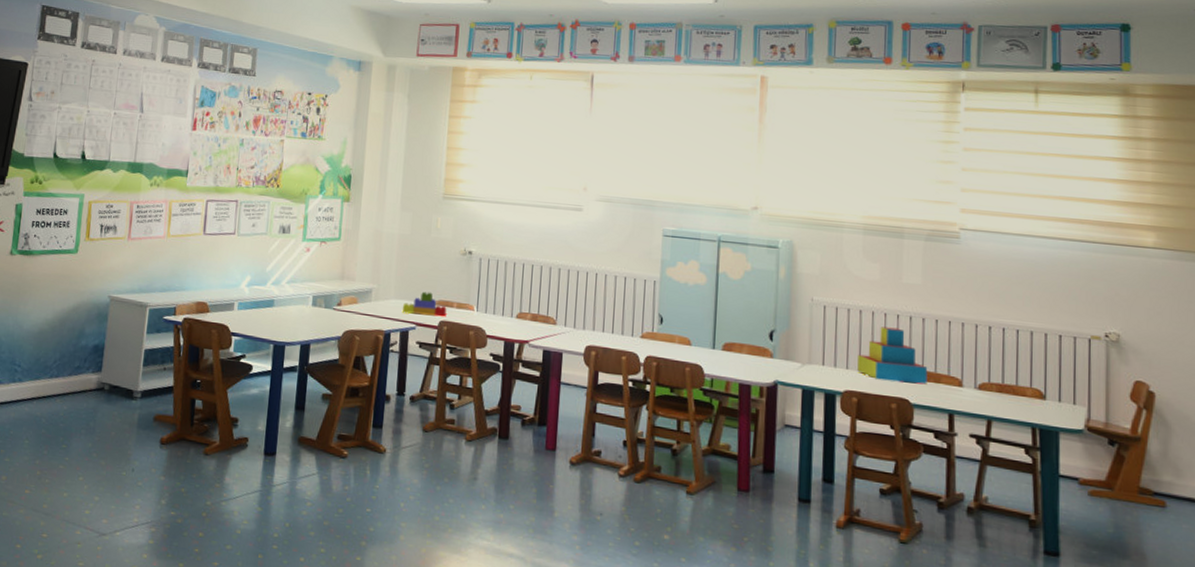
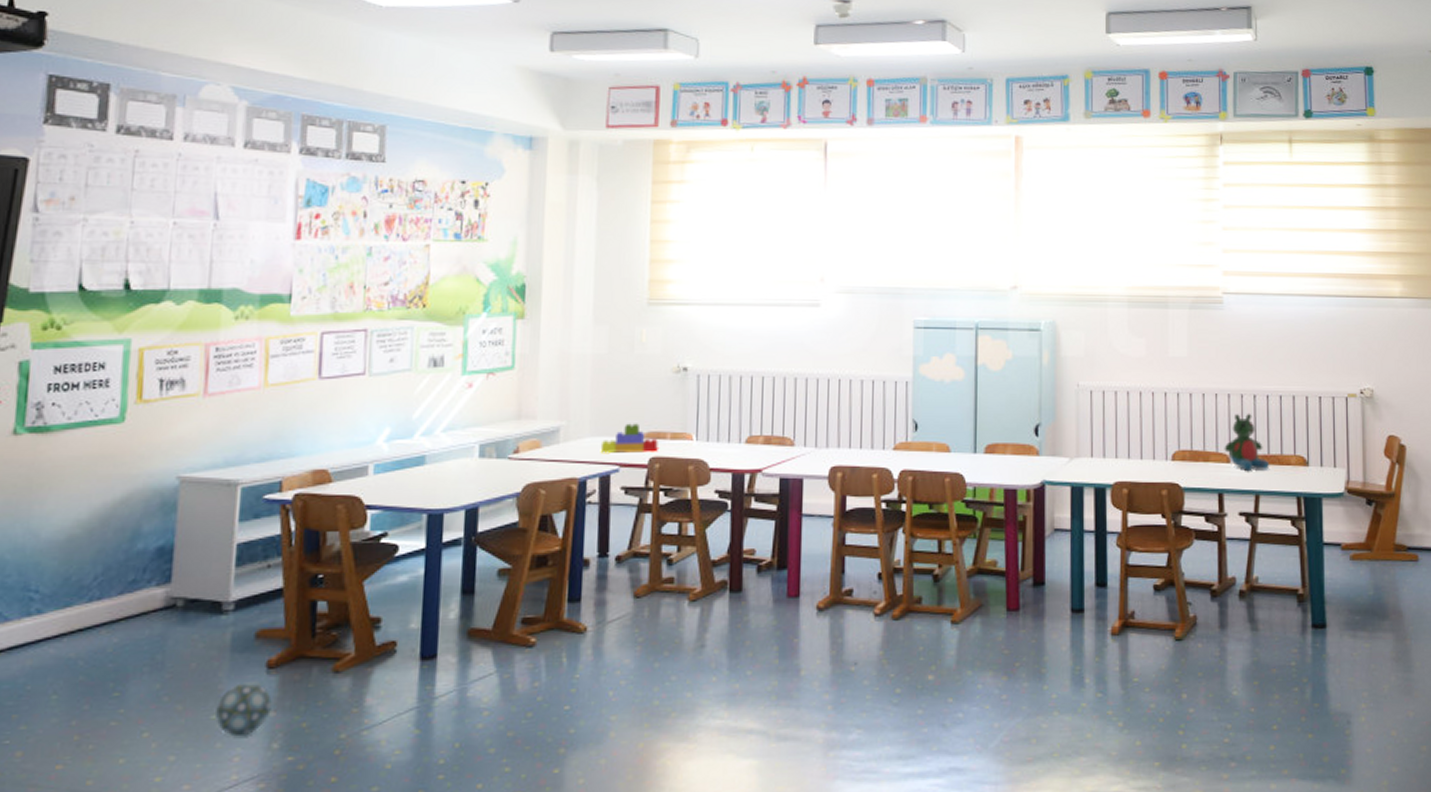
ball: none [125,451,163,490] -> present [215,682,272,736]
toy blocks: present [857,326,928,385] -> none [1127,407,1197,466]
stuffed animal: none [956,342,1004,398] -> present [1224,413,1270,470]

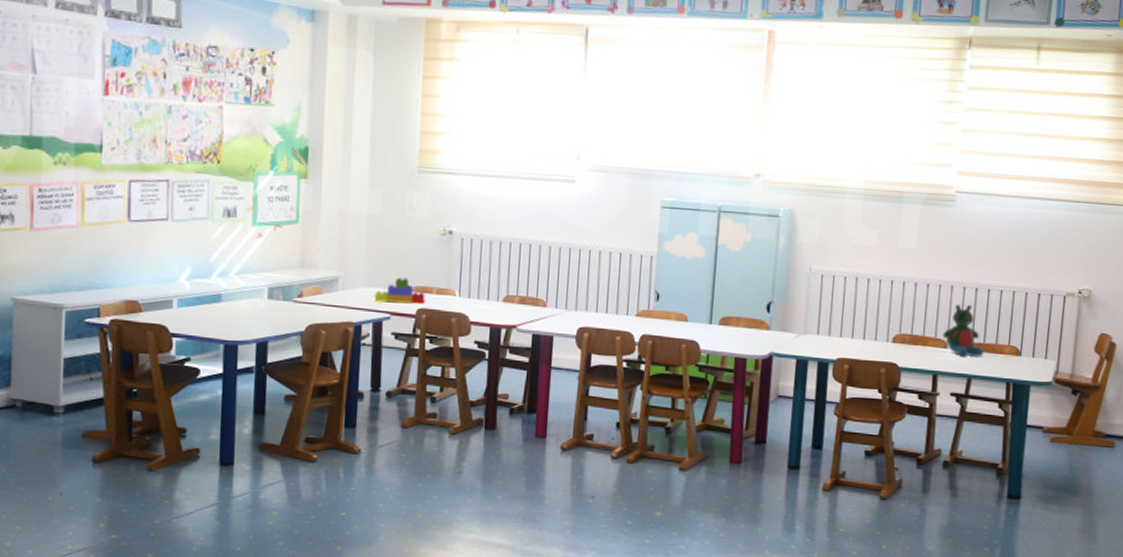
ball: present [215,682,272,736] -> none [52,473,98,515]

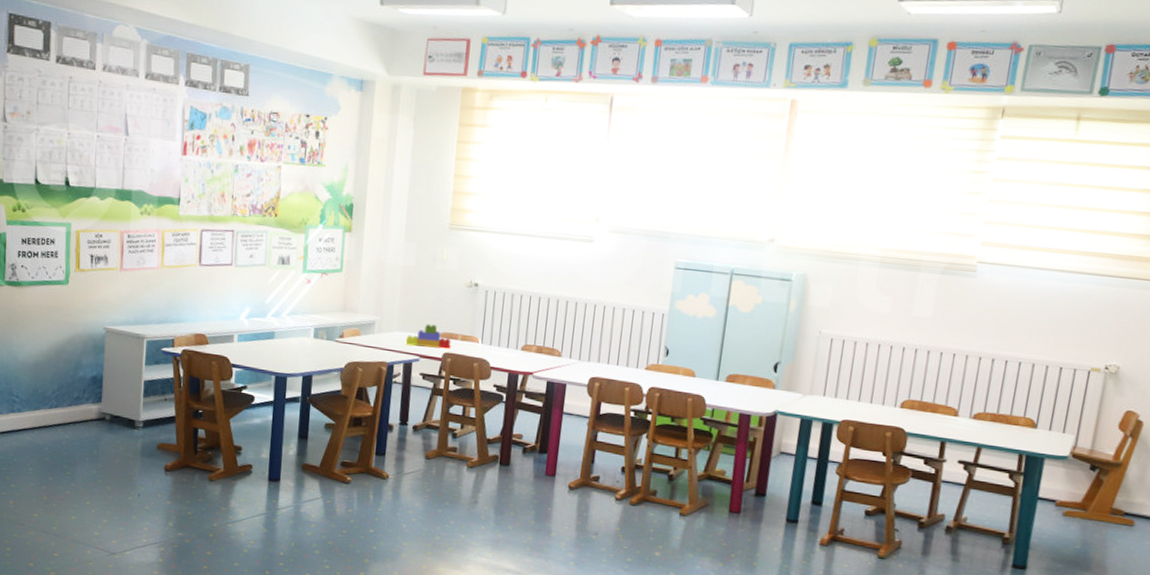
stuffed animal: present [942,304,984,357] -> none [953,374,997,427]

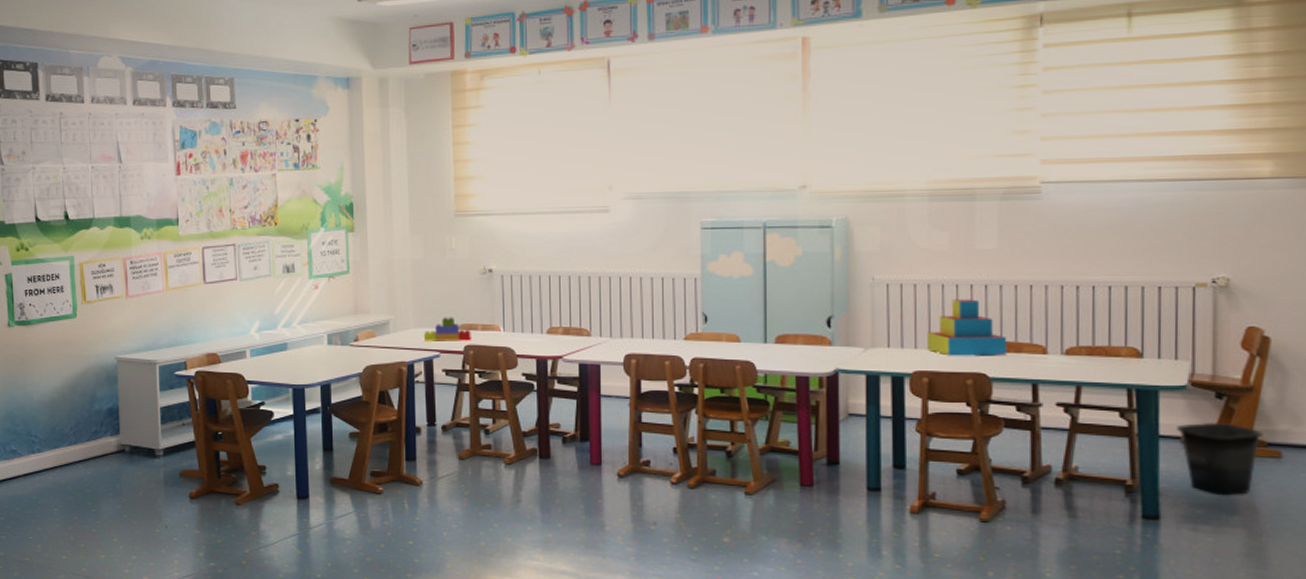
toy blocks: none [857,359,927,415] -> present [927,299,1007,356]
waste bin: none [1053,489,1123,555] -> present [1177,423,1264,496]

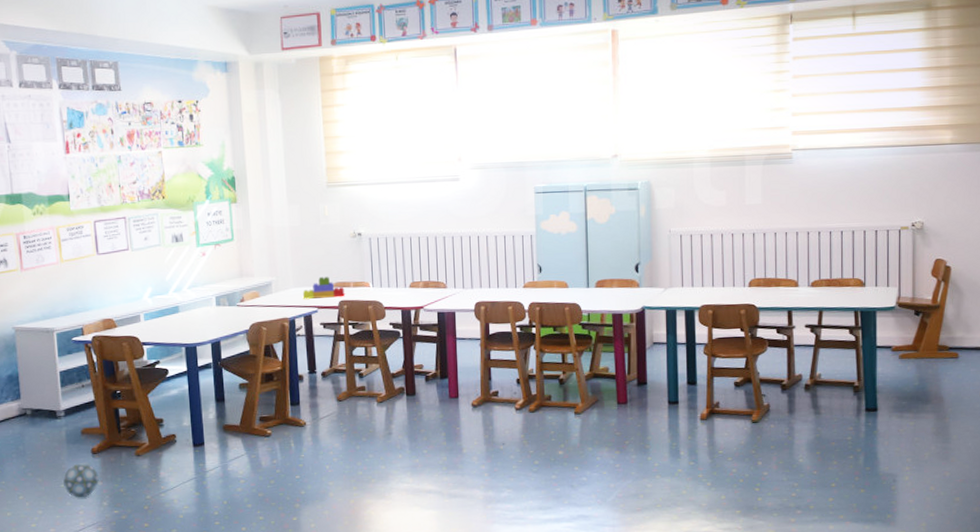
ball: none [159,508,196,545] -> present [63,463,99,497]
toy blocks: present [927,299,1007,356] -> none [711,245,769,292]
waste bin: present [1177,423,1264,496] -> none [889,334,947,390]

